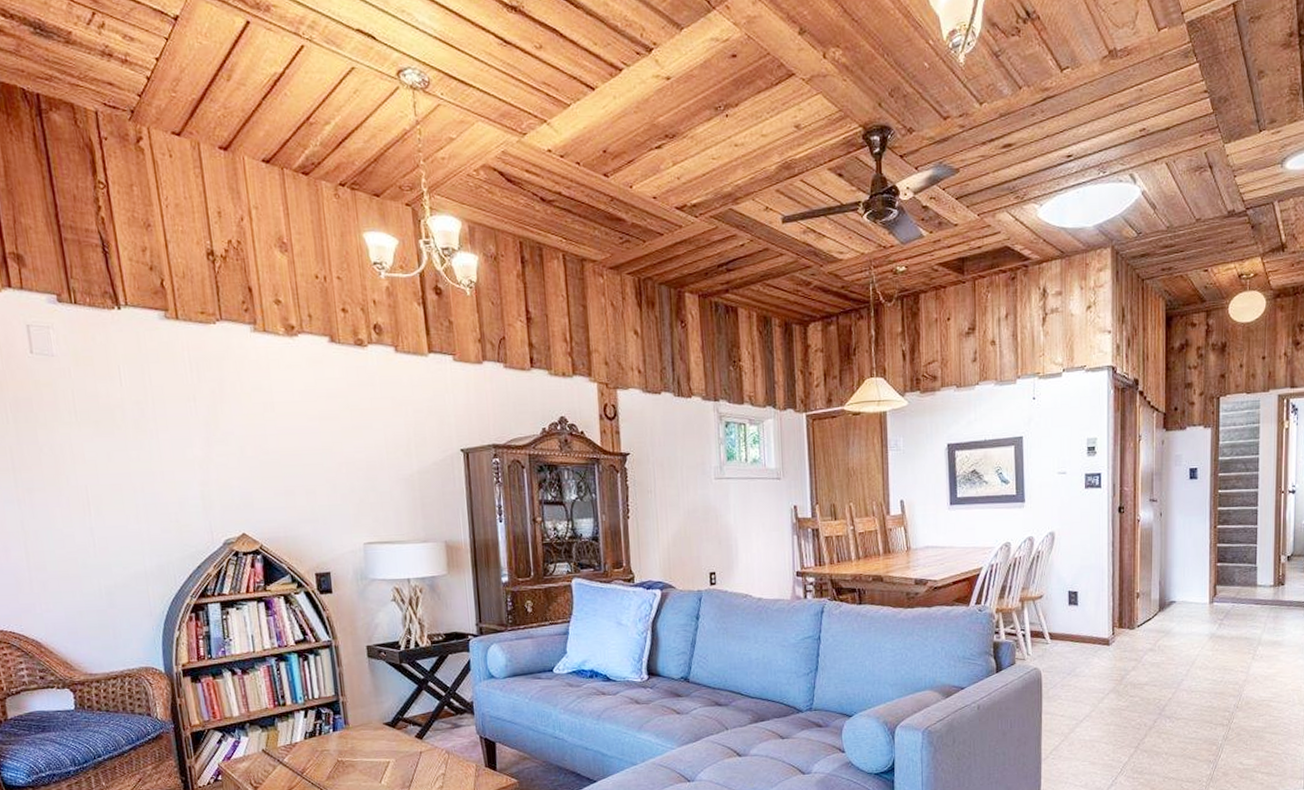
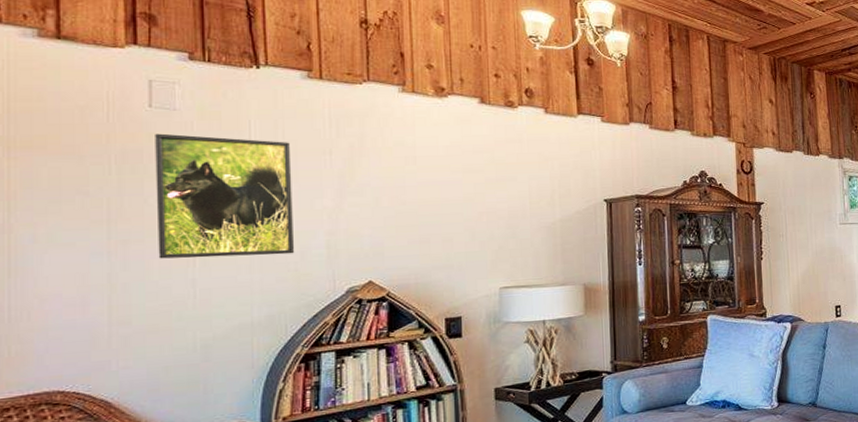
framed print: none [39,380,174,507] -> present [155,133,295,259]

